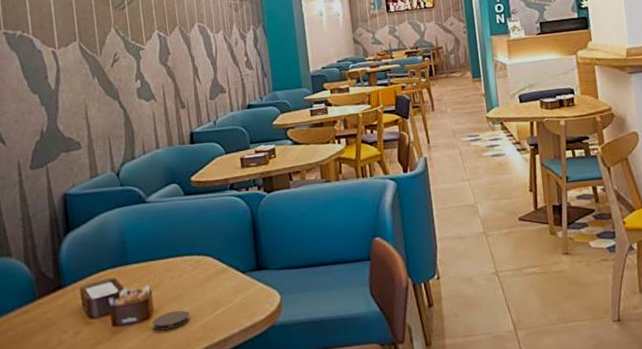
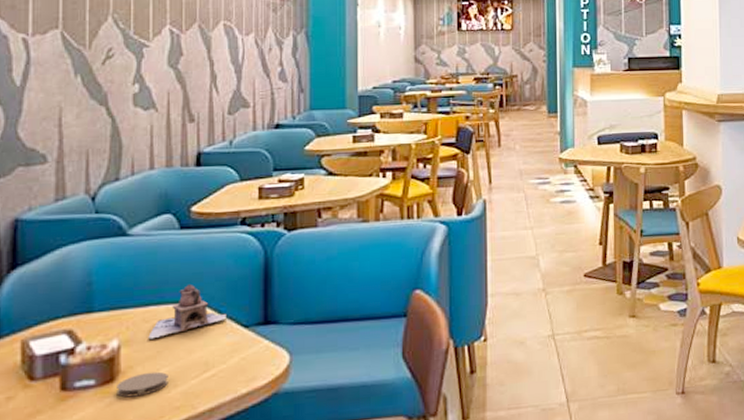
teapot: none [171,239,228,286] -> present [148,284,226,341]

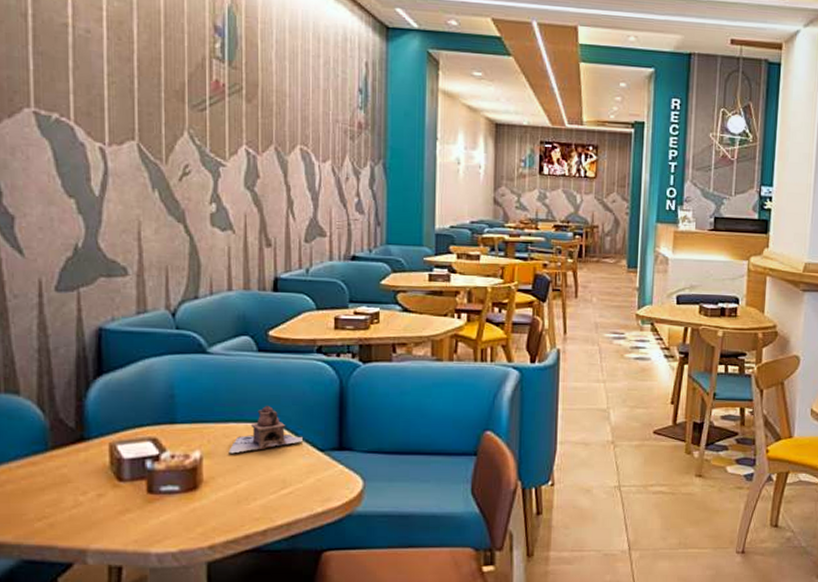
coaster: present [117,371,168,398] -> none [200,484,248,505]

